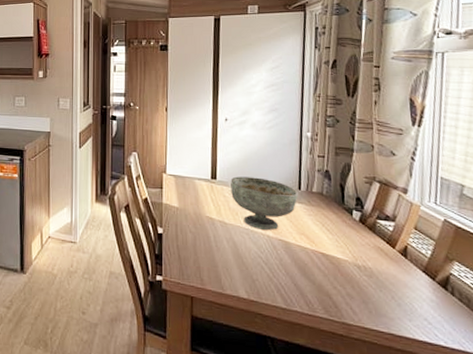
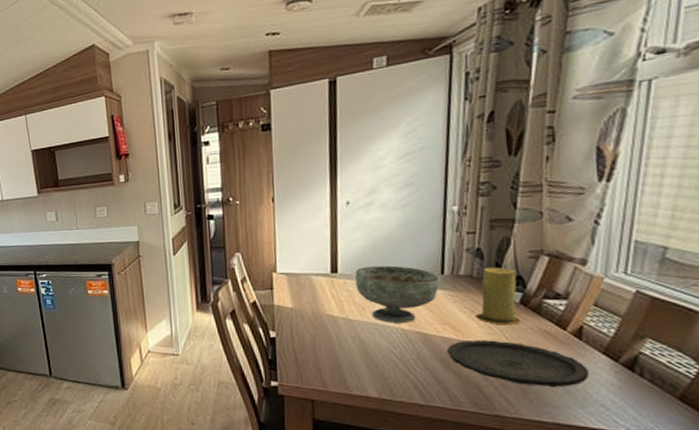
plate: none [303,251,414,300] -> present [447,340,589,388]
candle: none [326,187,361,240] -> present [475,267,522,325]

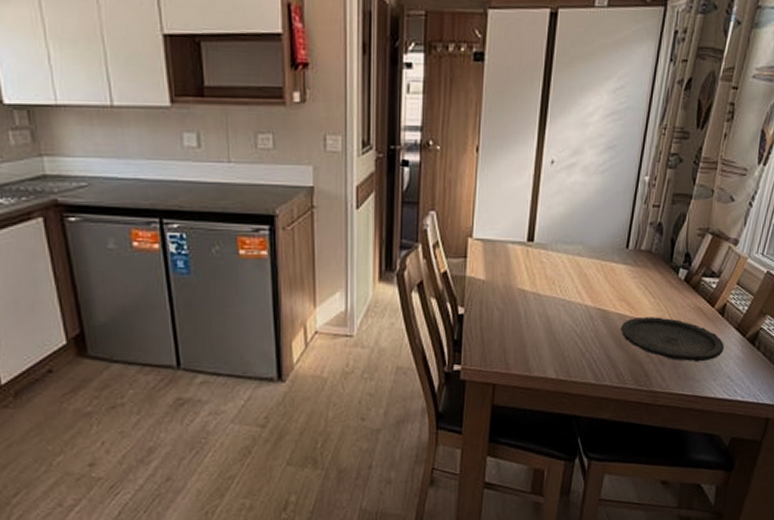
decorative bowl: present [355,265,441,324] -> none [549,236,625,300]
candle: present [475,267,522,325] -> none [648,243,685,302]

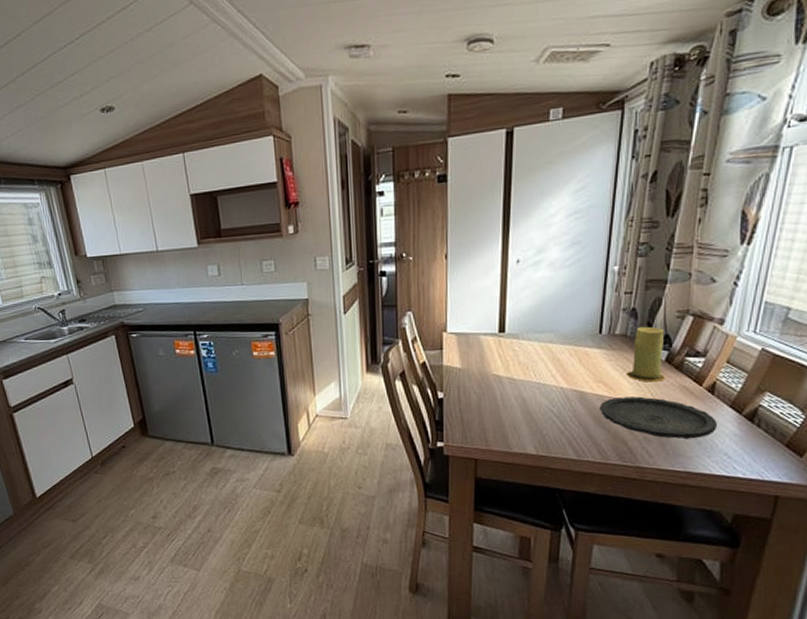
candle: none [648,243,685,302] -> present [627,326,666,382]

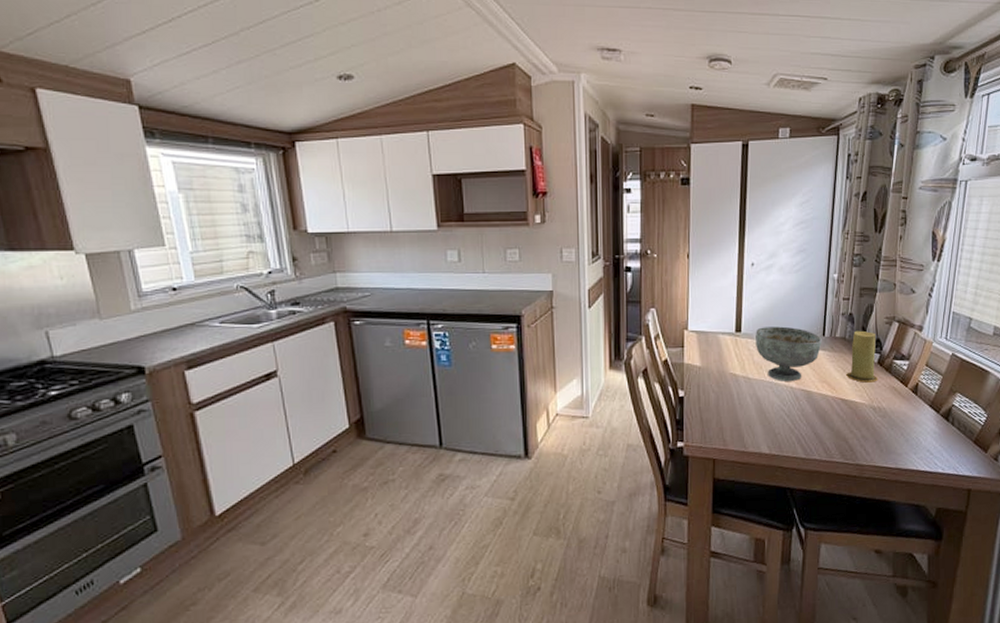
decorative bowl: none [521,325,598,383] -> present [756,326,822,382]
plate: present [600,396,717,440] -> none [824,396,920,437]

